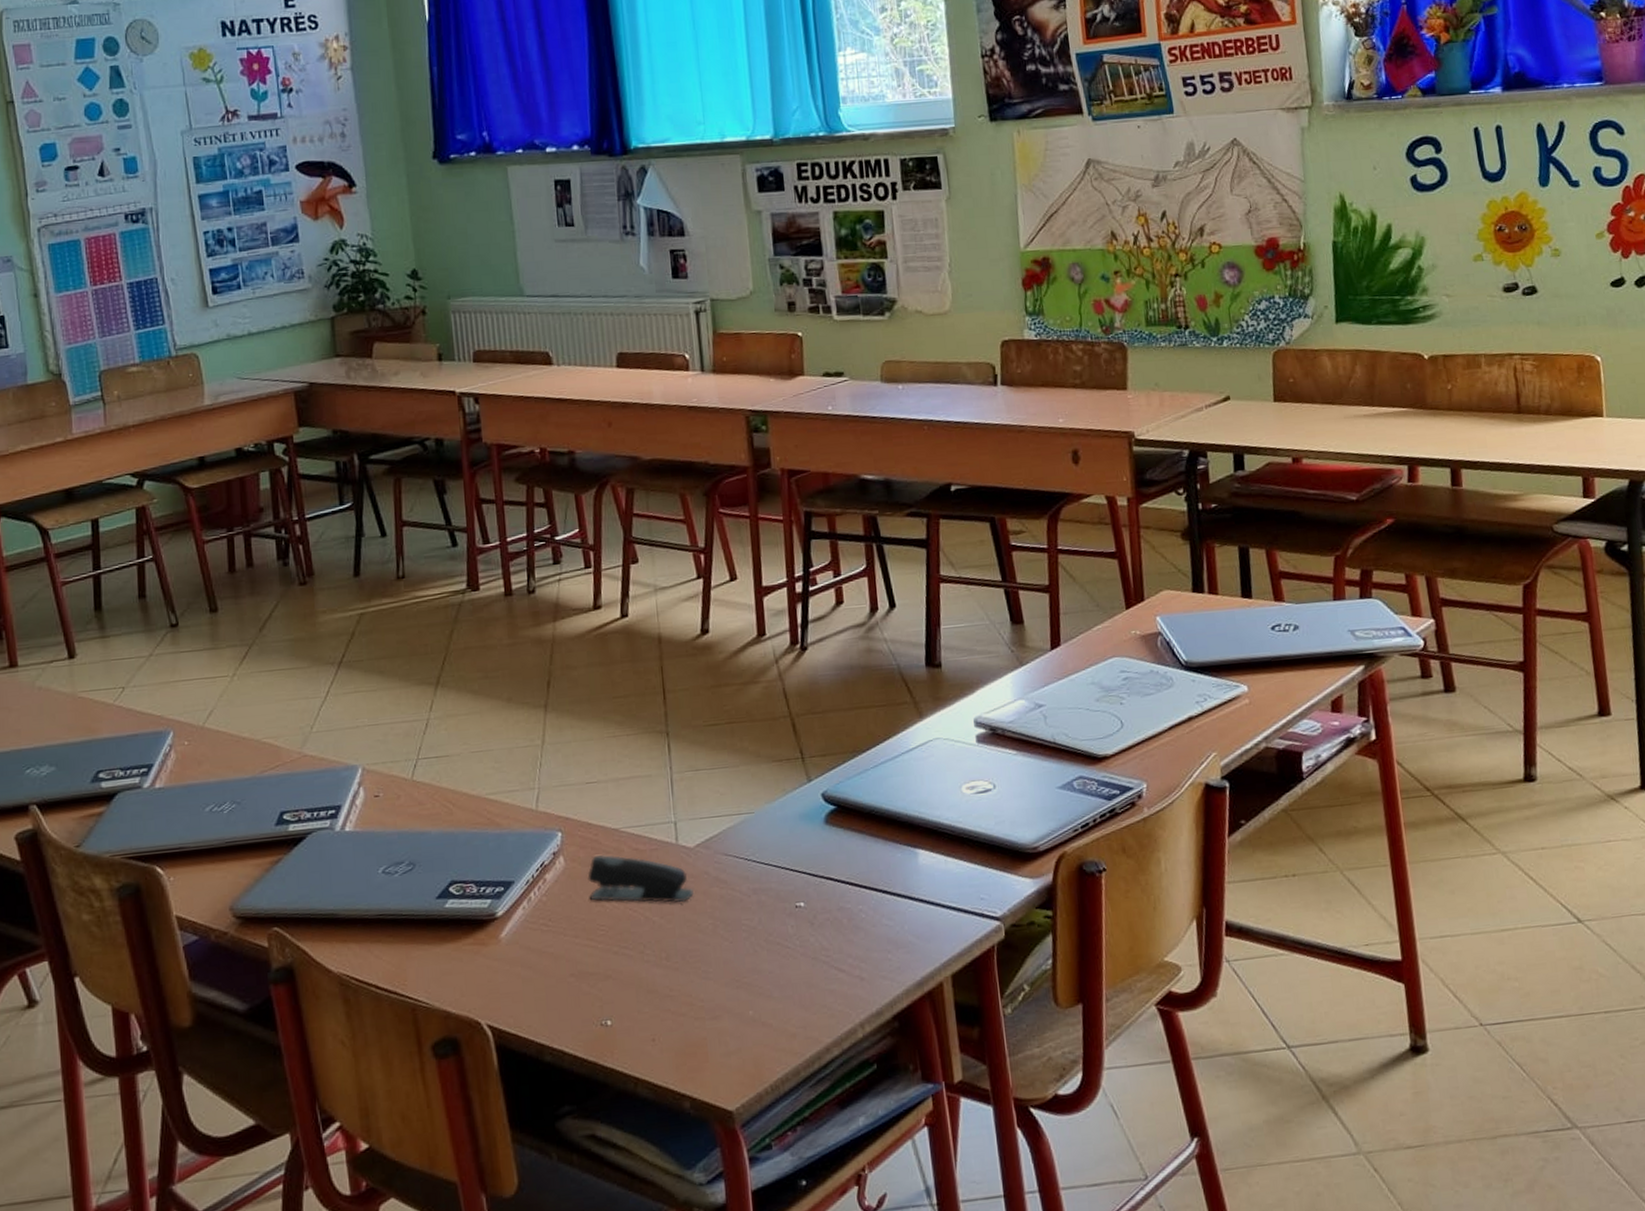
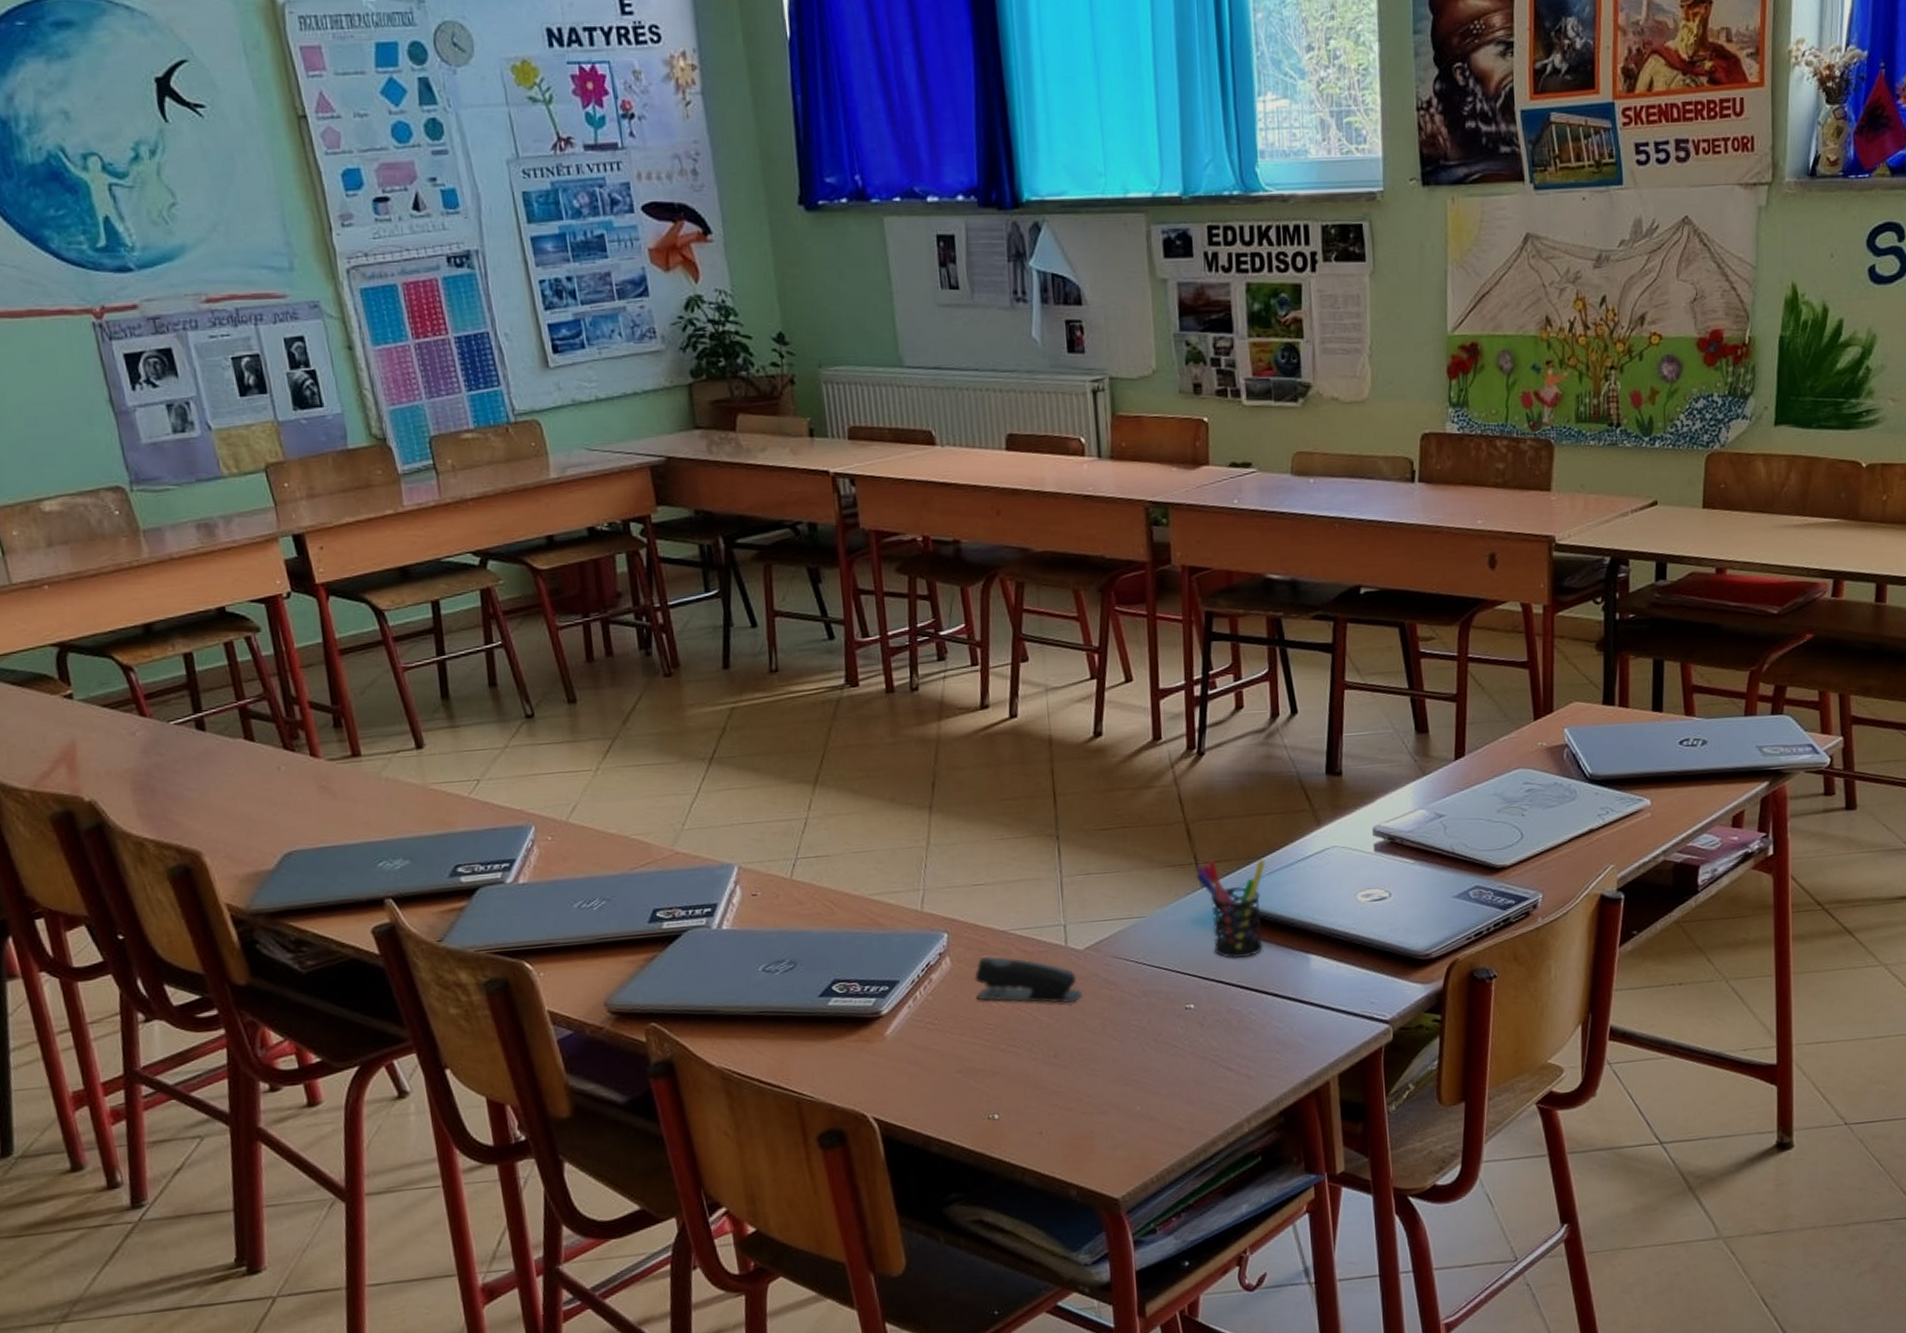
pen holder: none [802,752,871,855] -> present [1196,859,1266,959]

